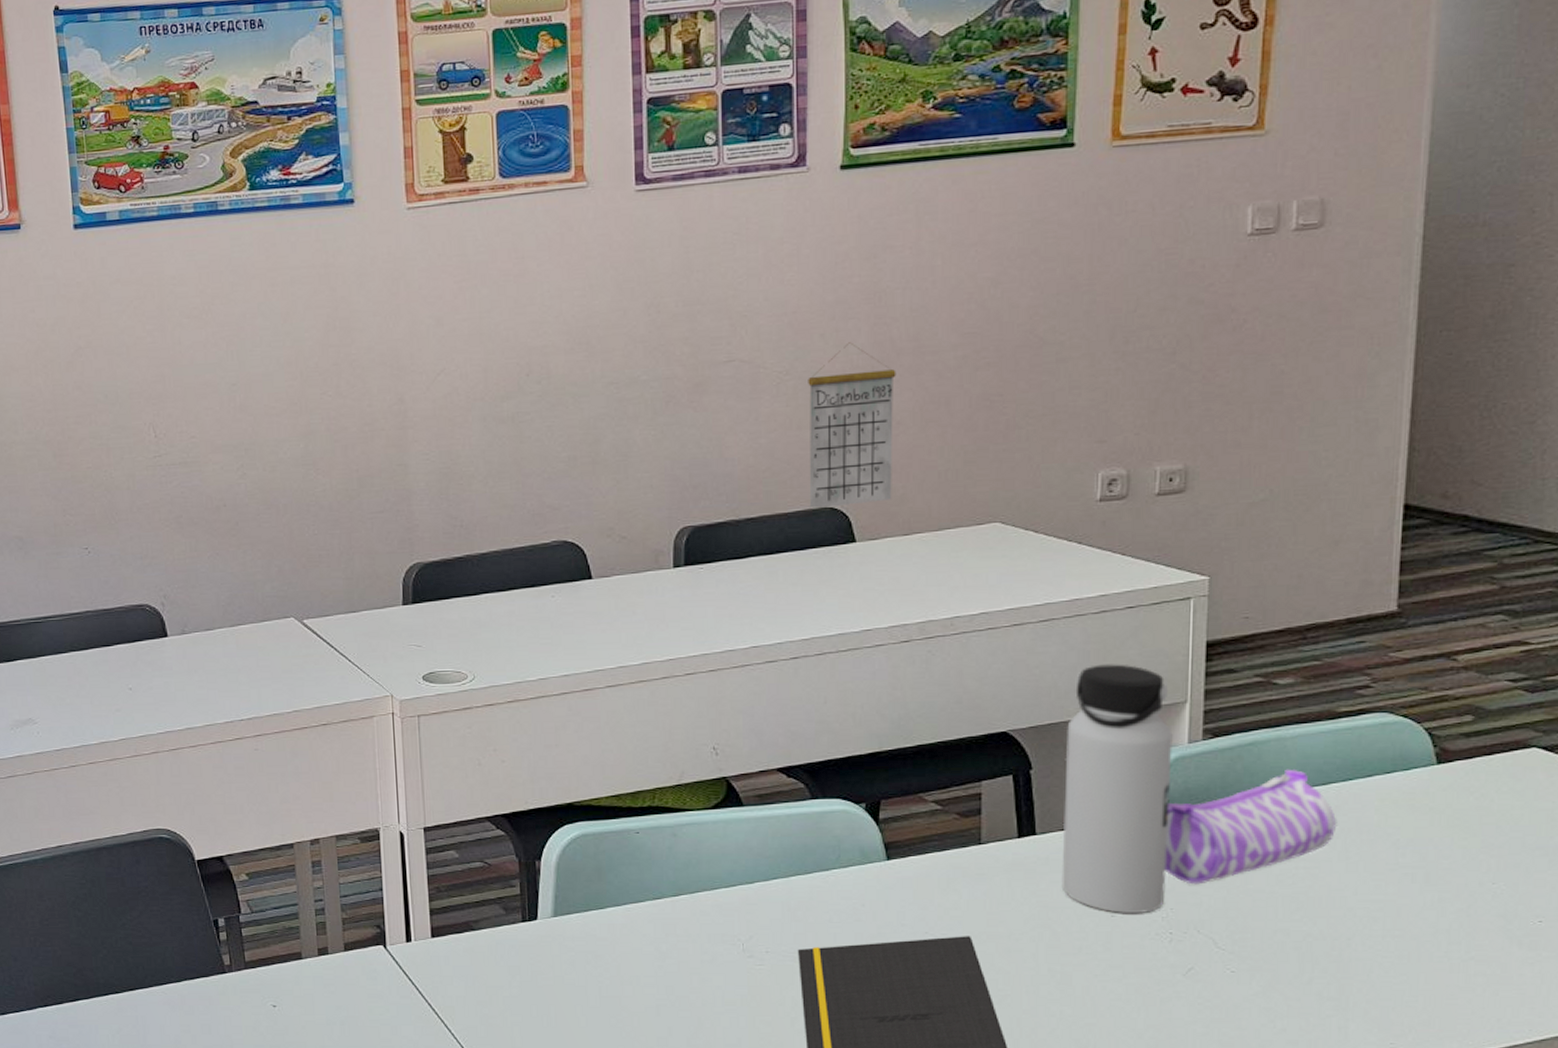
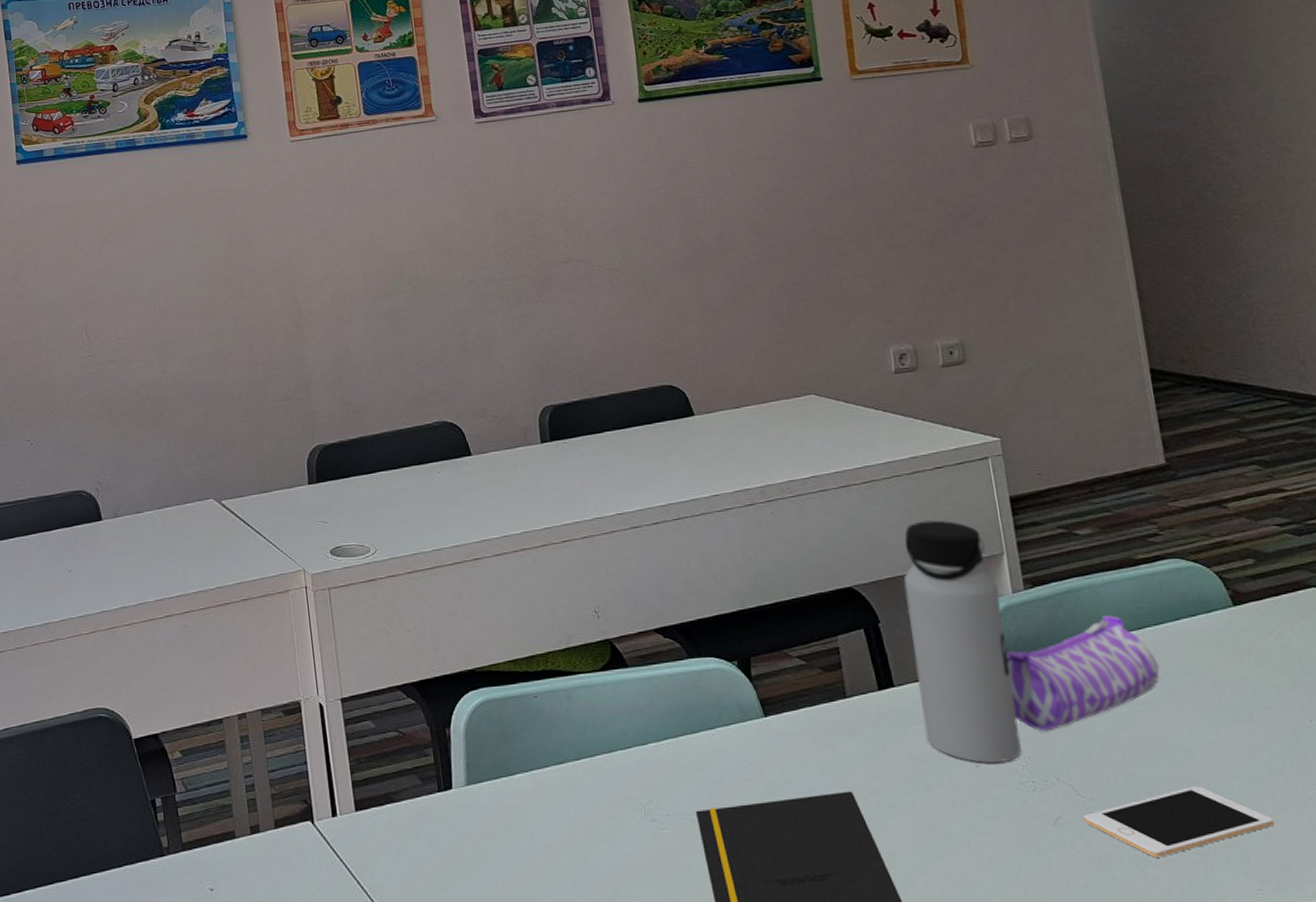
calendar: present [808,342,896,508] -> none [635,242,720,387]
cell phone: none [1218,943,1425,1010] -> present [1083,786,1274,858]

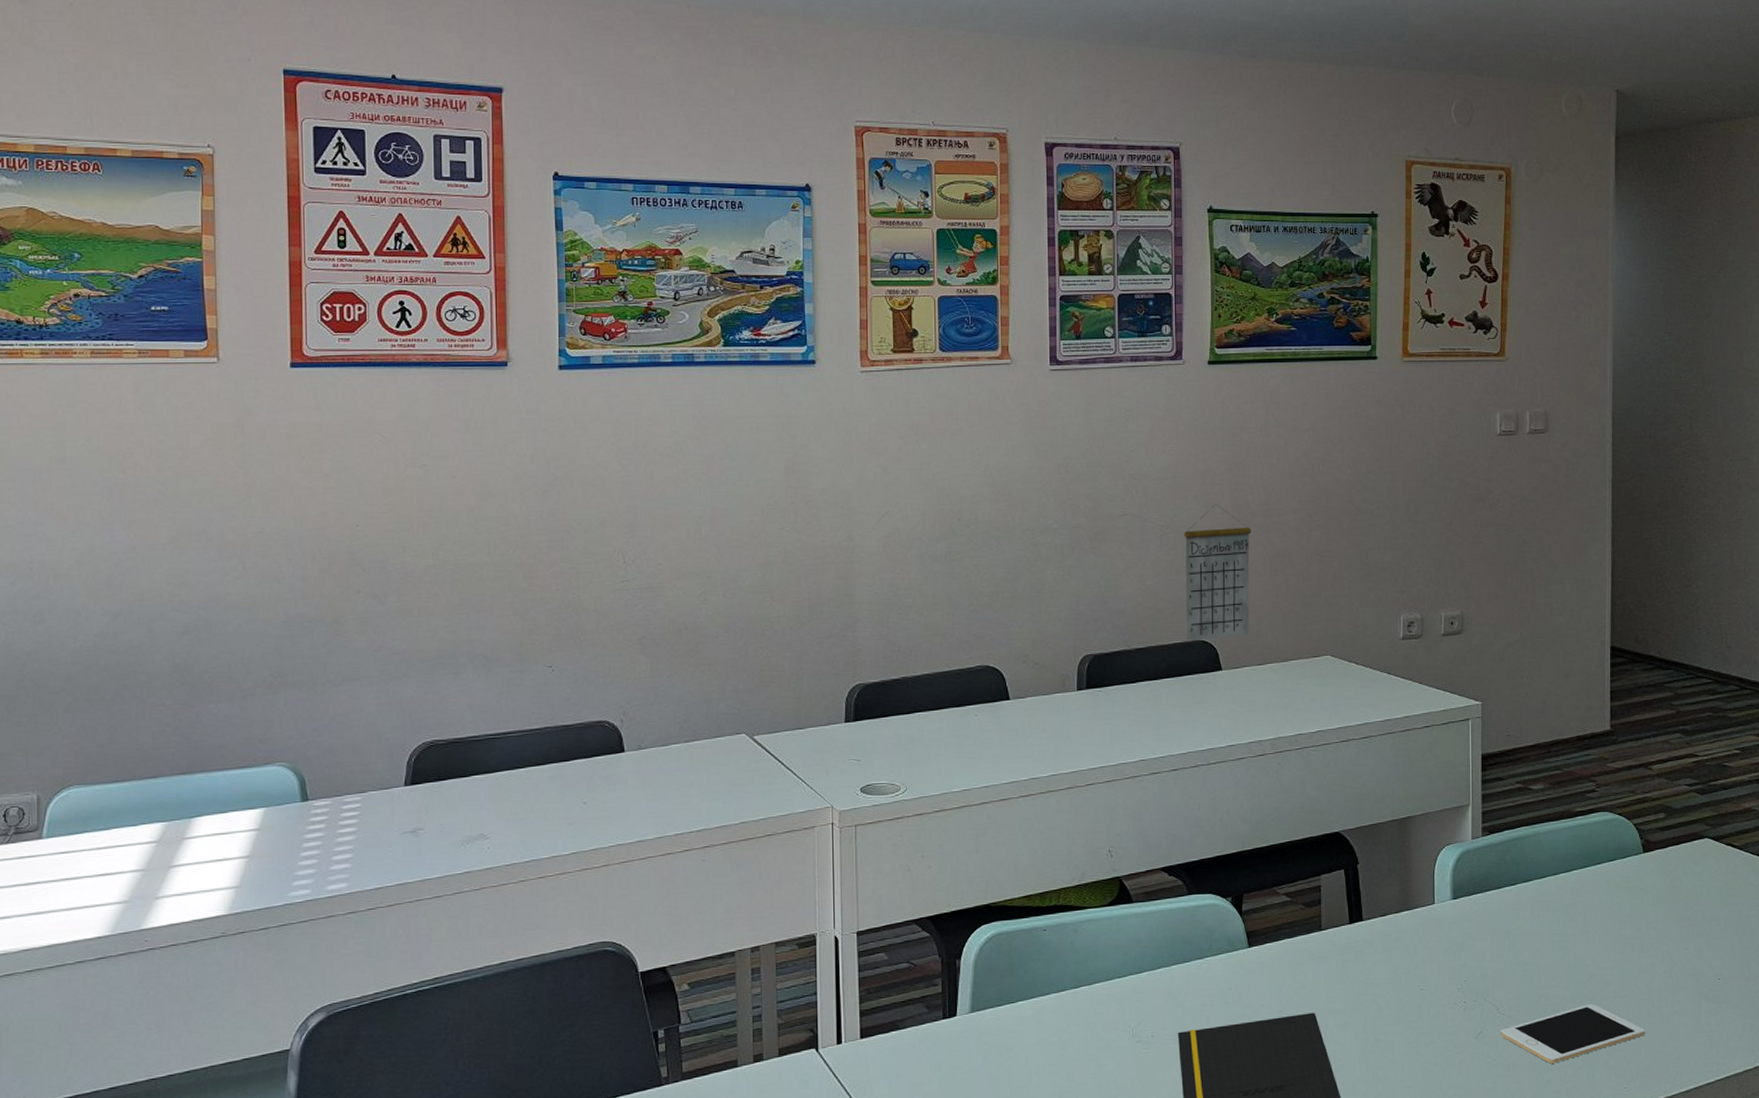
calendar: none [635,242,720,387] -> present [1184,504,1251,641]
water bottle: present [903,520,1021,763] -> none [1382,773,1461,987]
pencil case: present [1006,615,1159,732] -> none [1458,859,1579,959]

